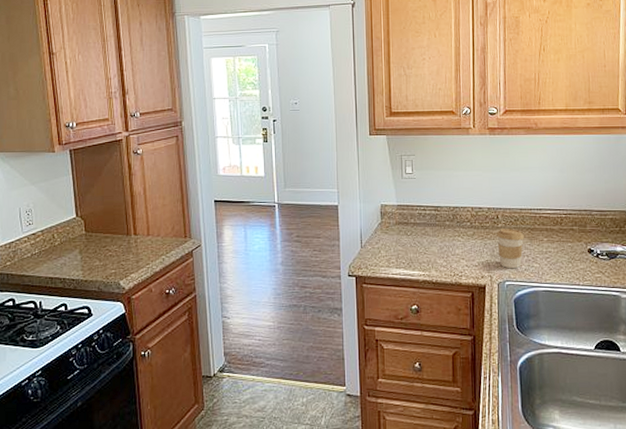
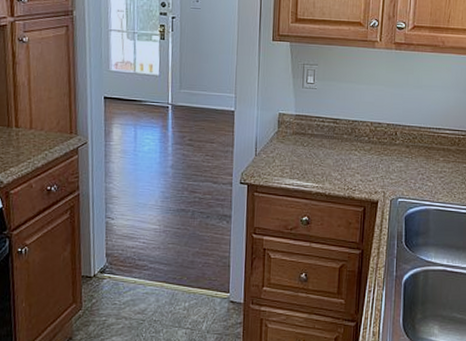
coffee cup: present [497,229,524,269] -> none [394,146,421,186]

